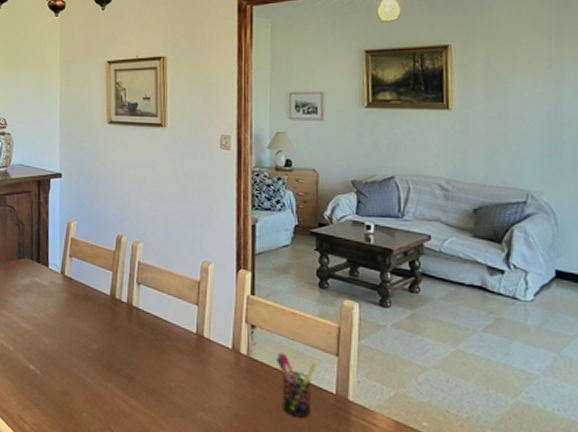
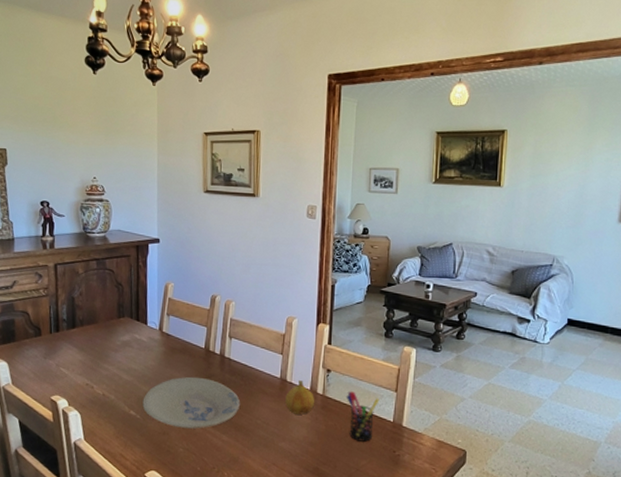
bowl: none [43,327,152,390] -> present [142,376,241,429]
fruit: none [203,336,239,380] -> present [285,379,315,415]

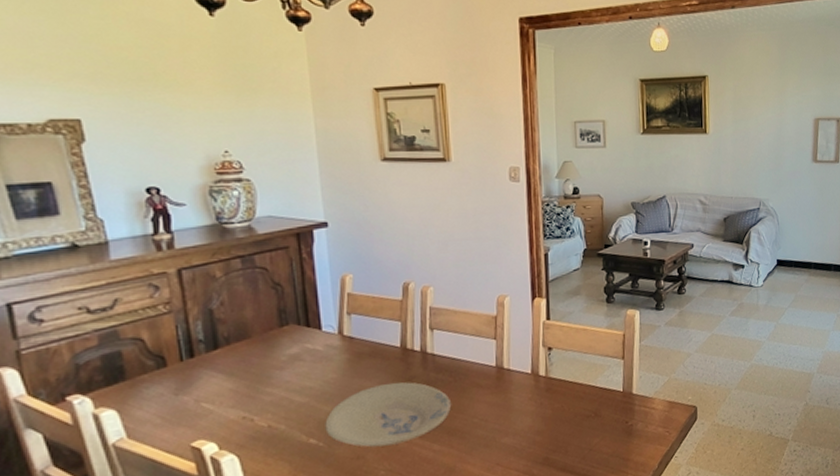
fruit: present [285,379,315,415] -> none [504,364,538,404]
pen holder: present [346,391,380,442] -> none [571,367,607,419]

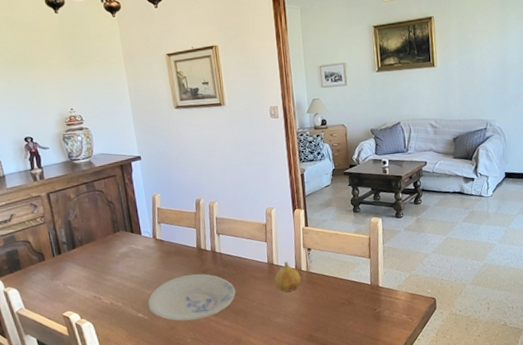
fruit: none [504,364,538,404] -> present [275,261,301,292]

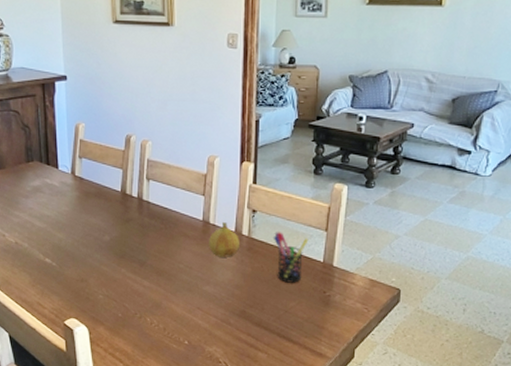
bowl: present [148,273,237,321] -> none [58,221,162,275]
pen holder: none [327,264,357,306] -> present [273,232,309,283]

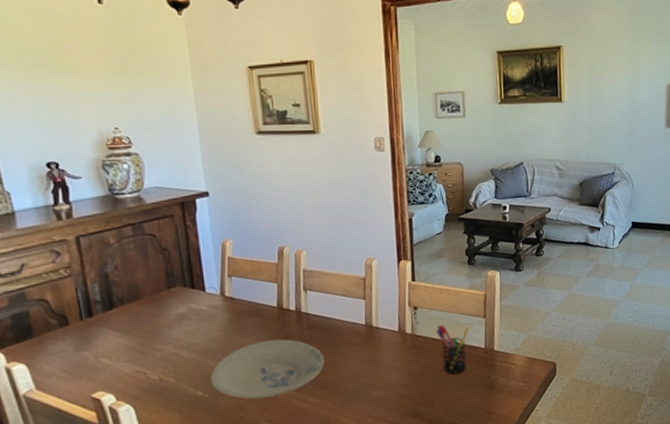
bowl: none [58,221,162,275] -> present [210,339,326,399]
fruit: present [209,221,241,257] -> none [373,322,405,360]

